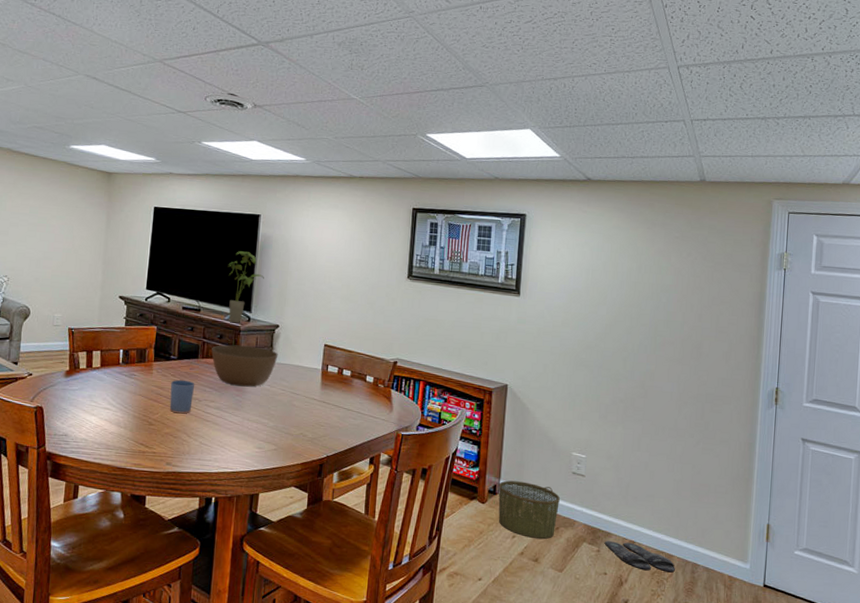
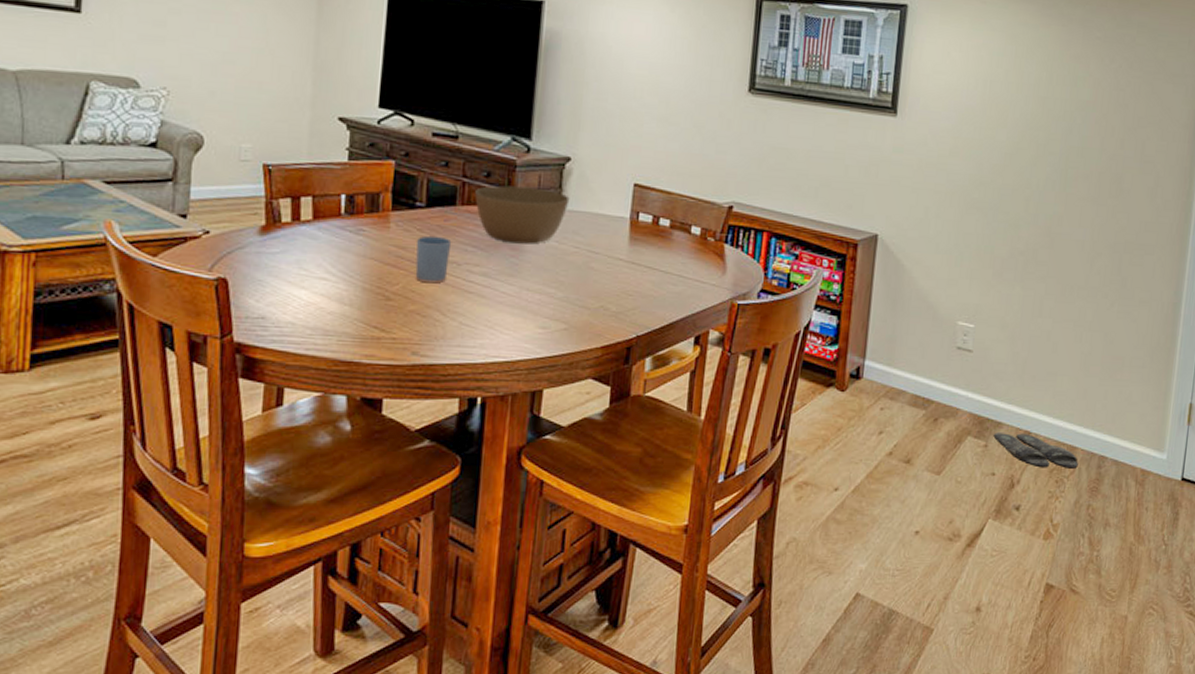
house plant: present [228,251,264,324] -> none [498,53,550,156]
basket: present [498,480,560,539] -> none [861,360,940,435]

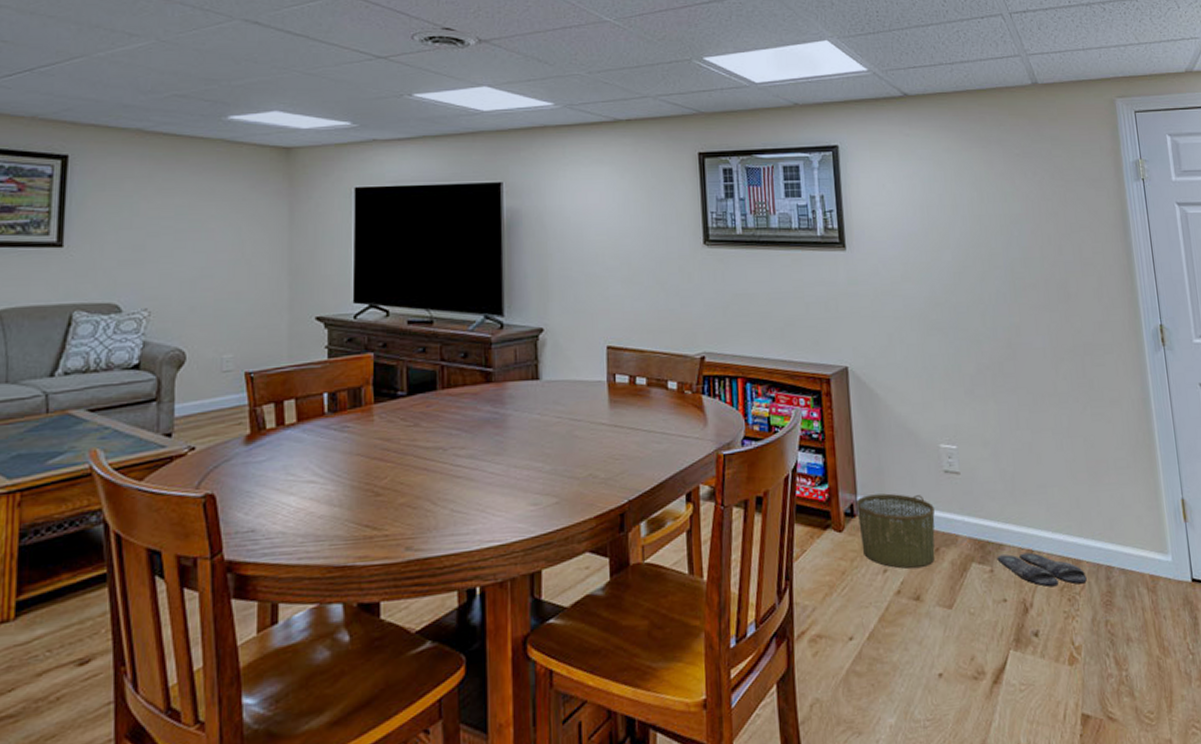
mug: present [415,235,452,284] -> none [400,423,436,473]
bowl: present [475,185,570,244] -> none [454,362,547,421]
basket: none [861,360,940,435] -> present [856,493,935,569]

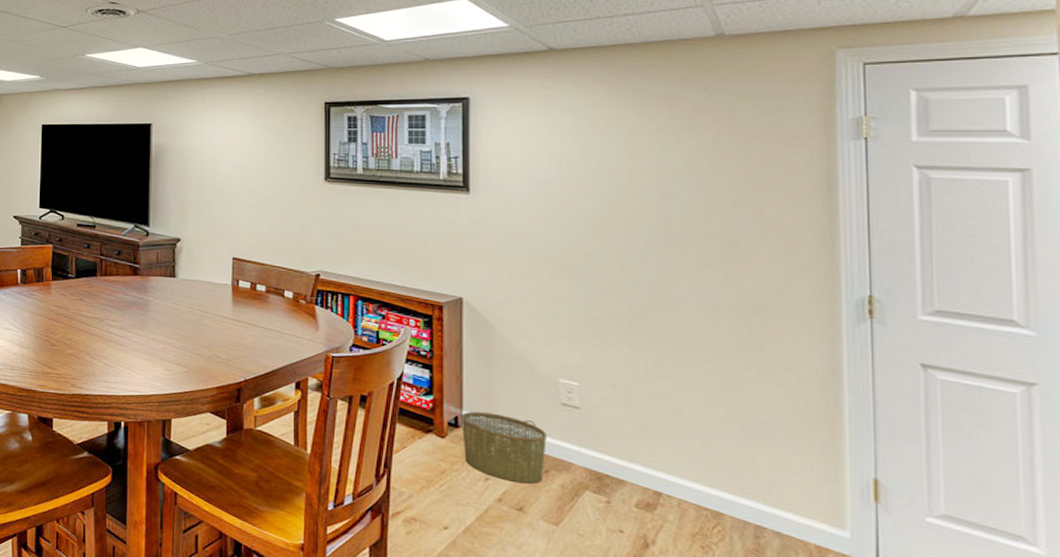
slippers: present [997,552,1087,587] -> none [616,490,728,536]

